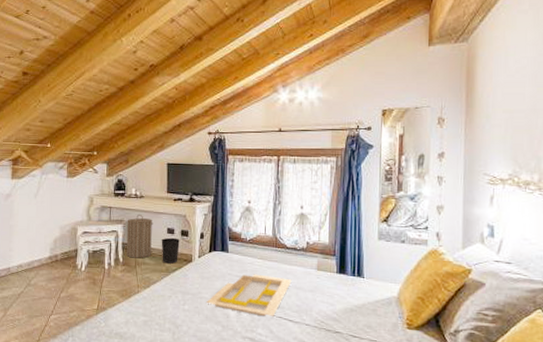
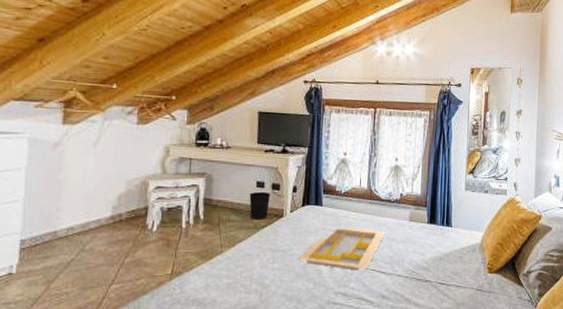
laundry hamper: present [126,214,153,259] -> none [208,166,241,215]

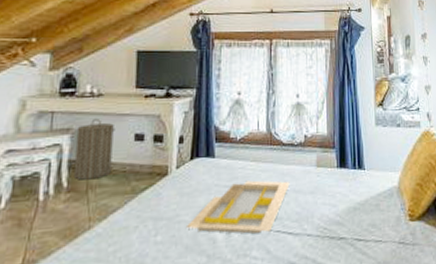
laundry hamper: none [208,166,241,215] -> present [73,118,115,180]
wastebasket: present [249,191,270,220] -> none [125,145,152,182]

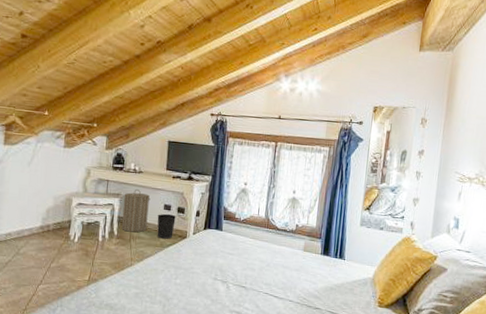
wastebasket: none [125,145,152,182] -> present [157,213,176,239]
serving tray: present [187,180,290,234] -> none [198,252,280,293]

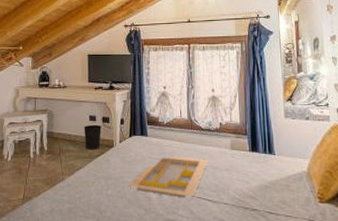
laundry hamper: present [121,188,151,233] -> none [50,103,76,146]
serving tray: none [198,252,280,293] -> present [129,156,208,198]

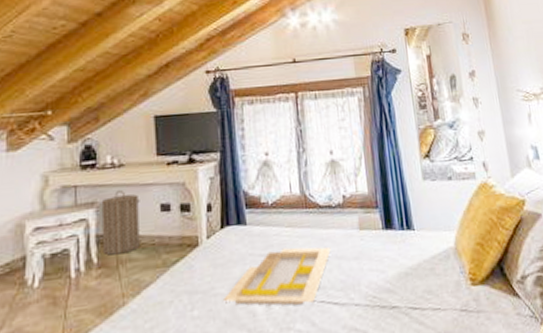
laundry hamper: none [50,103,76,146] -> present [101,189,140,255]
wastebasket: present [84,124,101,150] -> none [153,216,180,255]

